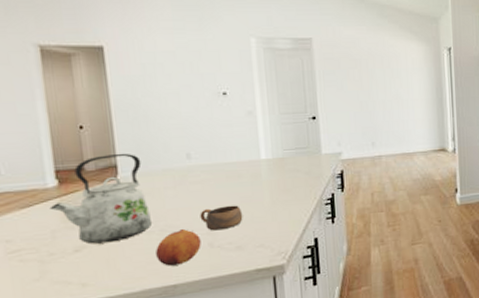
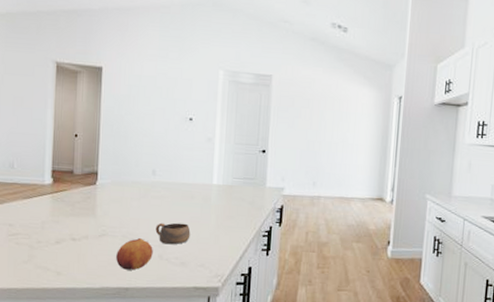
kettle: present [49,153,153,244] -> none [43,162,118,240]

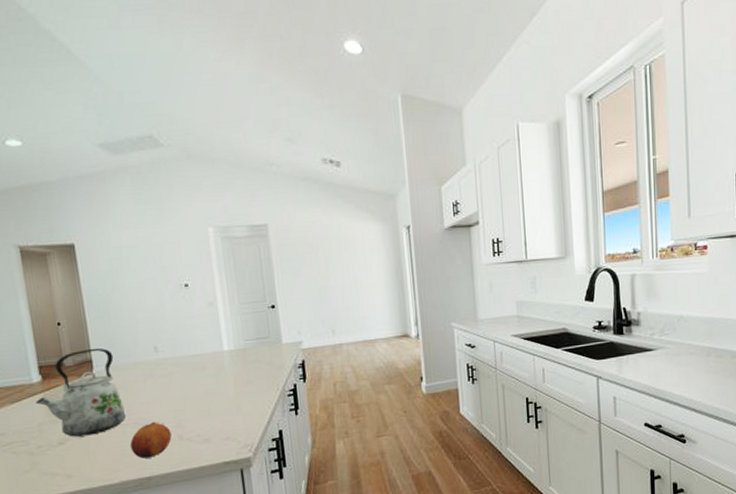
kettle: none [43,162,118,240] -> present [35,347,127,437]
cup: present [155,223,191,245] -> none [169,397,210,424]

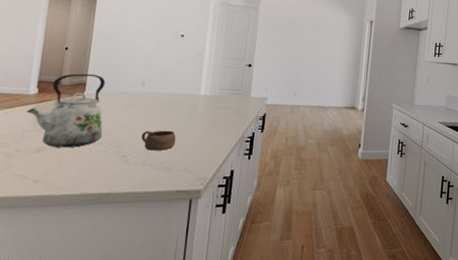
fruit: present [130,422,172,459] -> none [99,145,138,176]
cup: none [169,397,210,424] -> present [141,130,176,151]

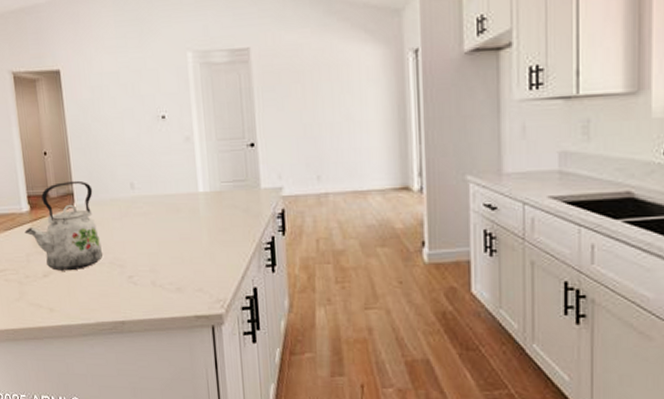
cup: present [141,130,176,151] -> none [143,242,183,268]

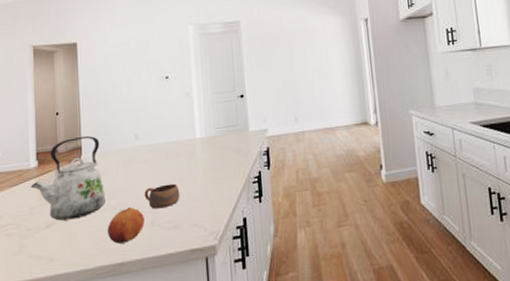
fruit: none [106,264,145,301] -> present [108,207,145,244]
cup: none [143,242,183,268] -> present [144,183,180,209]

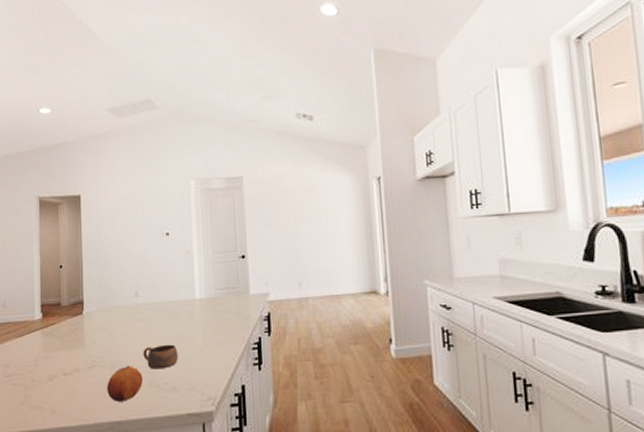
kettle: present [30,135,106,221] -> none [35,290,106,374]

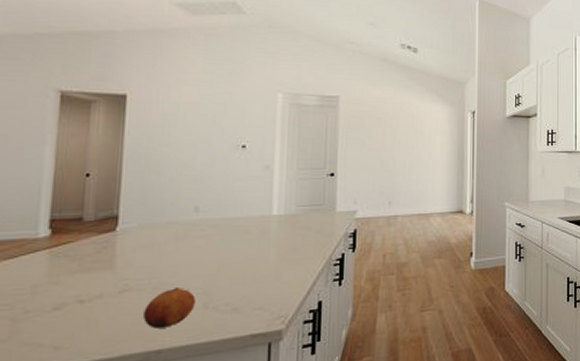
cup: present [143,344,178,369] -> none [198,263,245,290]

